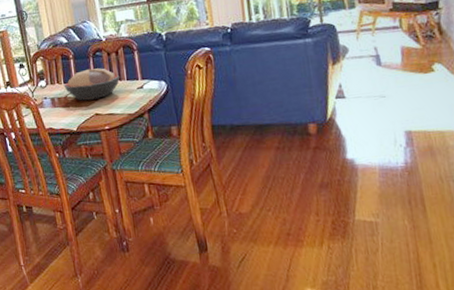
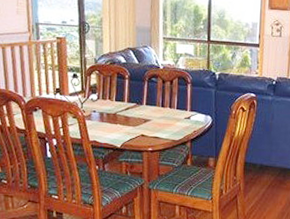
decorative bowl: present [63,68,120,101] -> none [115,91,171,122]

